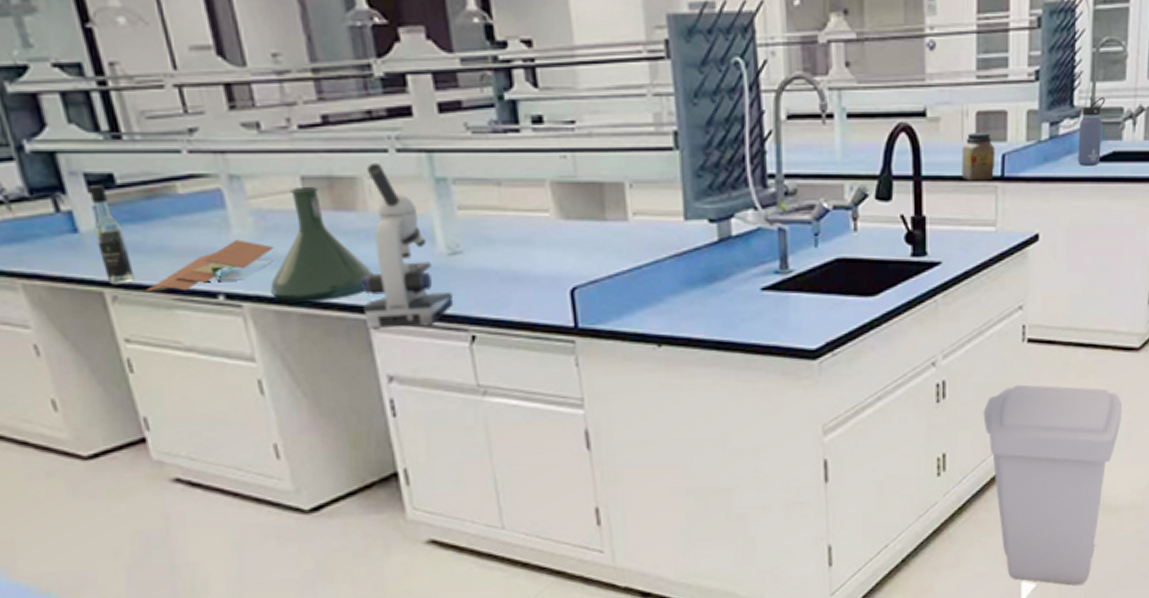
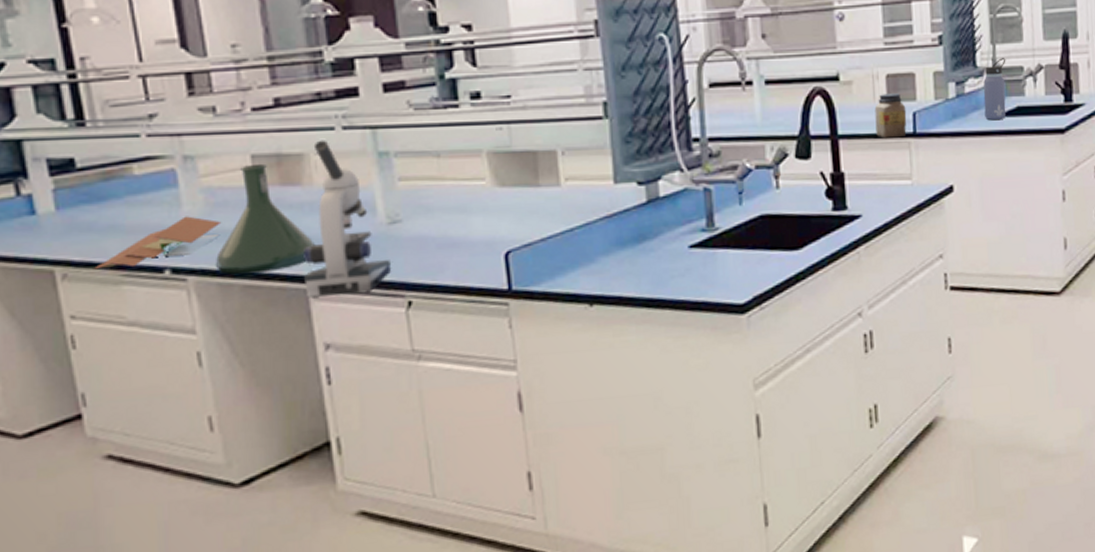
bottle: present [89,184,135,285] -> none [50,168,85,264]
trash can: present [983,384,1123,585] -> none [911,332,1049,538]

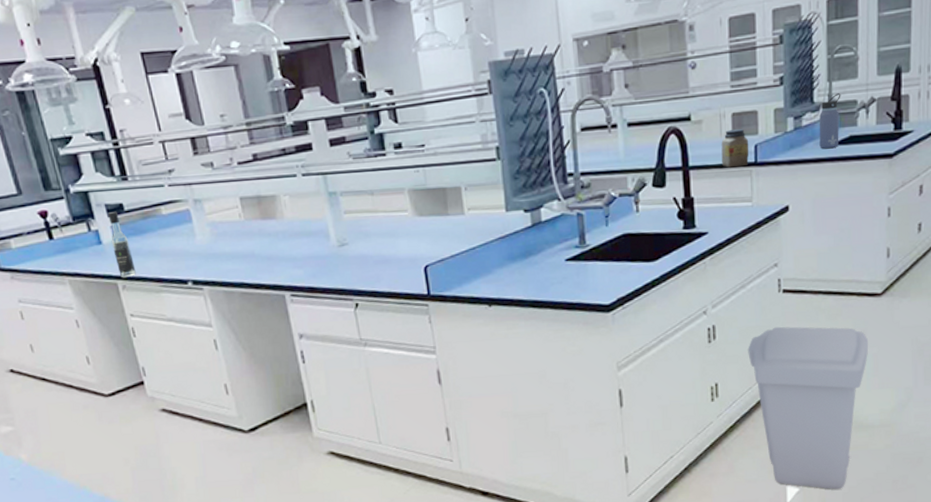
bottle: none [50,168,85,264] -> present [108,211,136,278]
papers: present [93,216,222,270] -> none [141,243,223,282]
flask: present [216,163,315,276] -> none [221,203,288,286]
microscope: present [303,140,392,300] -> none [280,184,343,303]
trash can: none [911,332,1049,538] -> present [748,326,869,490]

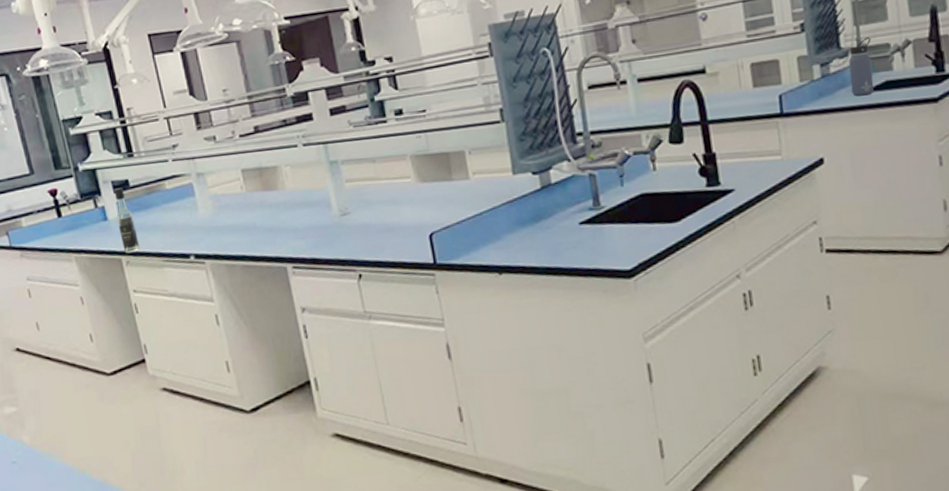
jar: present [721,129,749,169] -> none [741,79,774,121]
trash can: present [748,326,869,490] -> none [791,289,935,479]

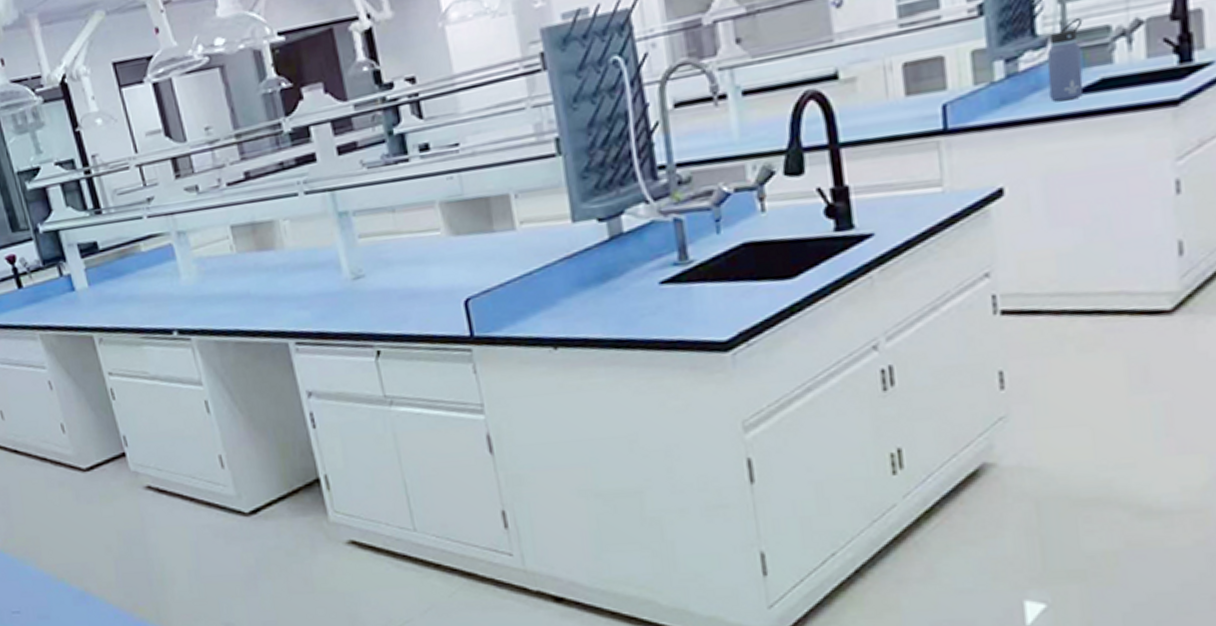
bottle: present [114,187,140,254] -> none [81,251,114,330]

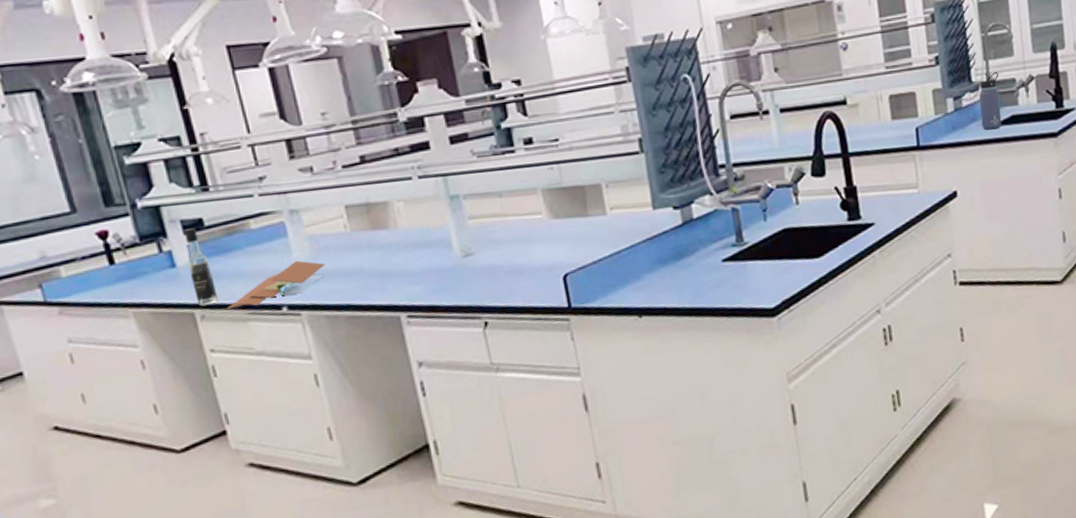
bottle: none [81,251,114,330] -> present [184,227,218,307]
papers: none [120,284,213,334] -> present [225,260,326,311]

